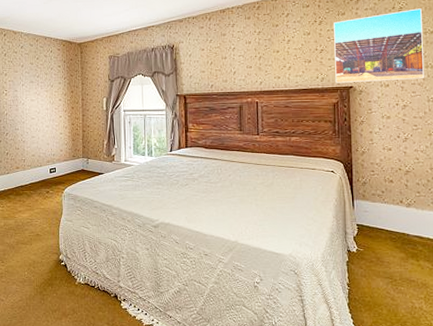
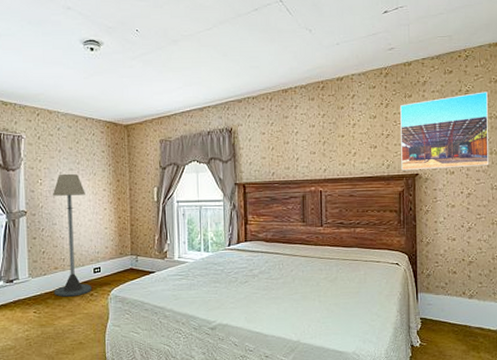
floor lamp: none [15,85,48,193] -> present [52,173,91,297]

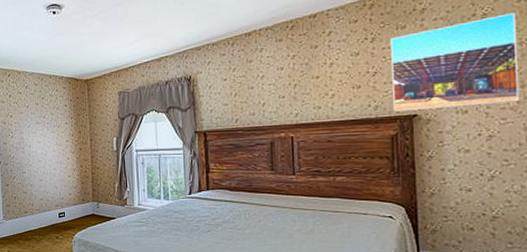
floor lamp: present [52,173,91,297] -> none [21,126,57,238]

